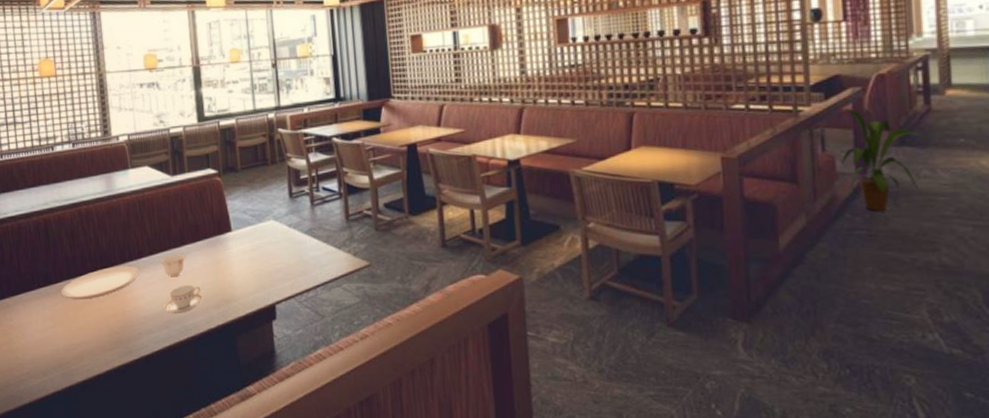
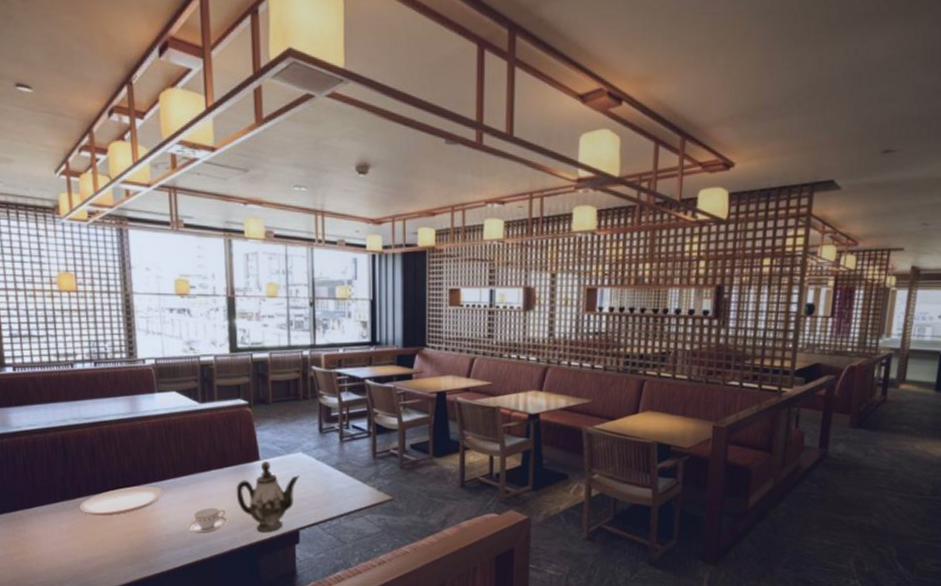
teacup: present [159,253,186,277] -> none [184,478,212,500]
teapot: none [209,232,273,309] -> present [236,461,300,533]
house plant: present [839,108,927,211] -> none [809,393,878,480]

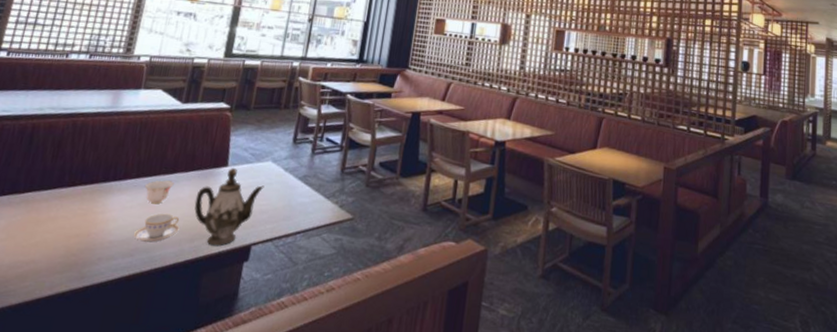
plate: present [80,486,163,516] -> none [25,184,120,215]
teacup: none [184,478,212,500] -> present [144,180,174,204]

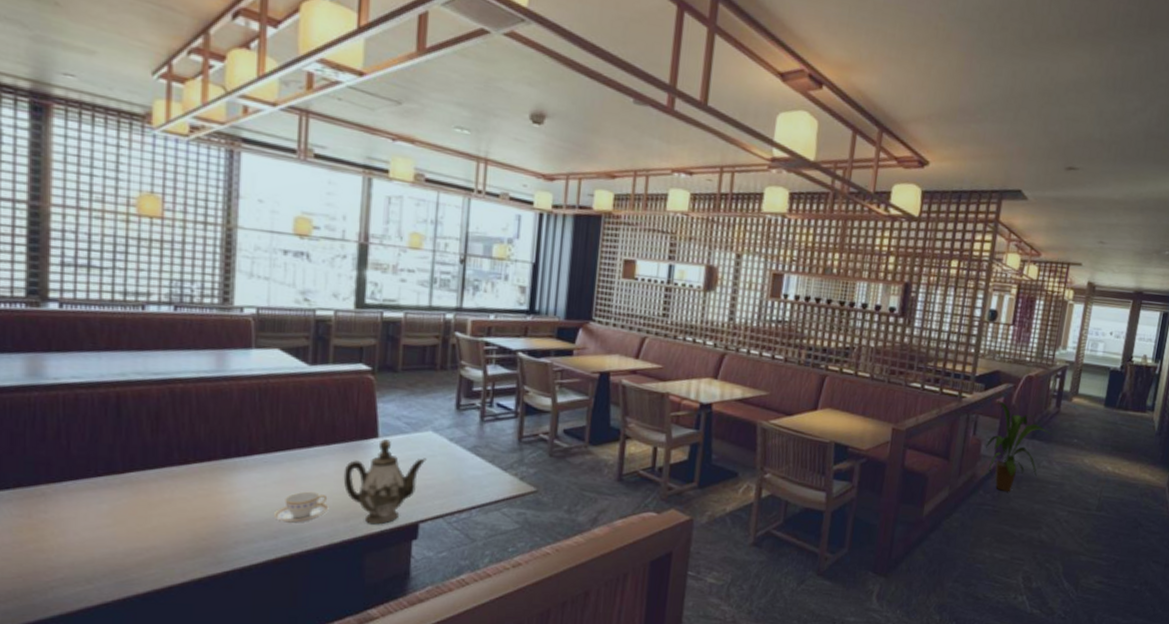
teacup: present [144,180,174,204] -> none [277,455,314,482]
house plant: none [751,143,811,231] -> present [986,400,1052,491]

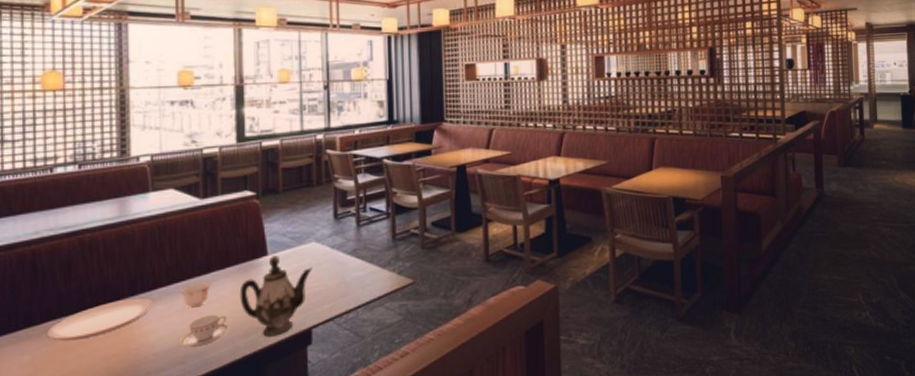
plate: none [130,461,247,497] -> present [48,297,153,341]
teacup: none [277,455,314,482] -> present [179,281,212,308]
house plant: present [986,400,1052,491] -> none [804,137,862,218]

